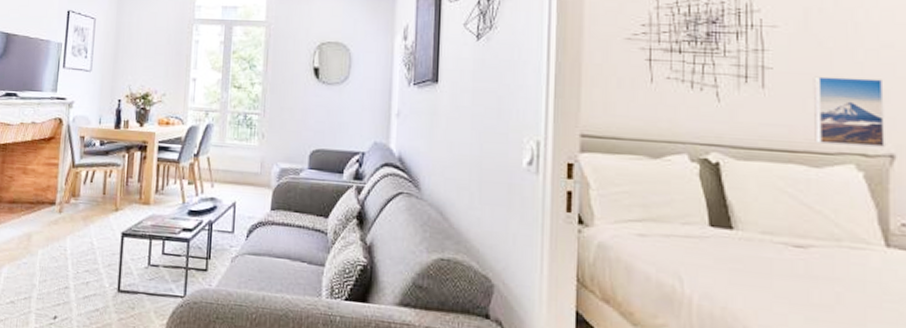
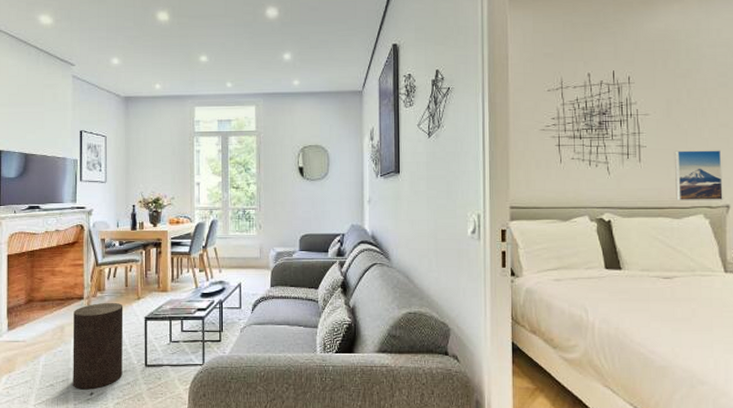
stool: none [35,210,99,313] -> present [73,302,124,390]

